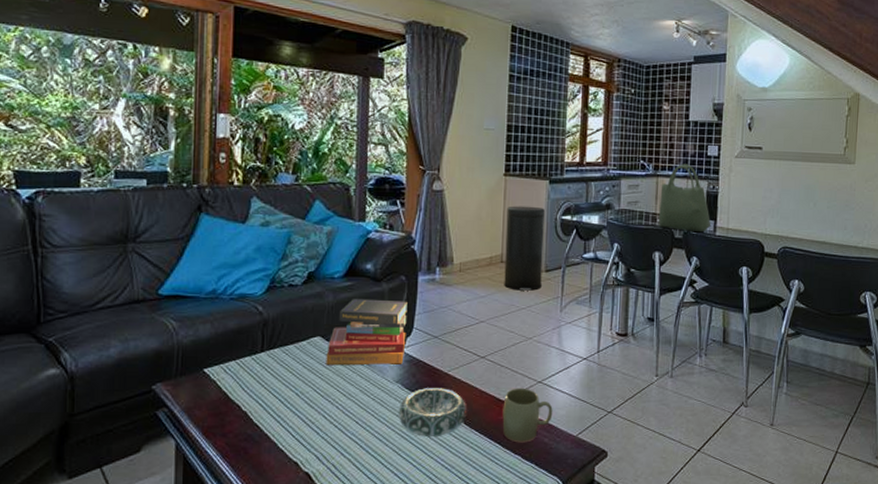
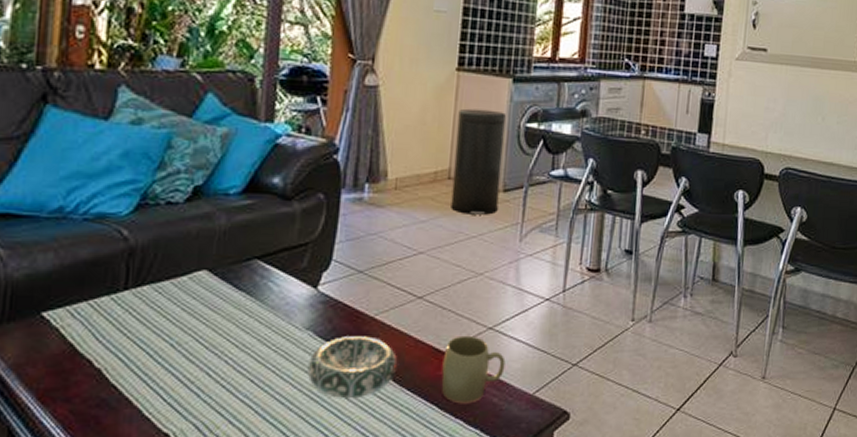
books: present [326,299,408,364] -> none [213,222,326,306]
handbag: present [659,164,711,233] -> none [643,64,705,149]

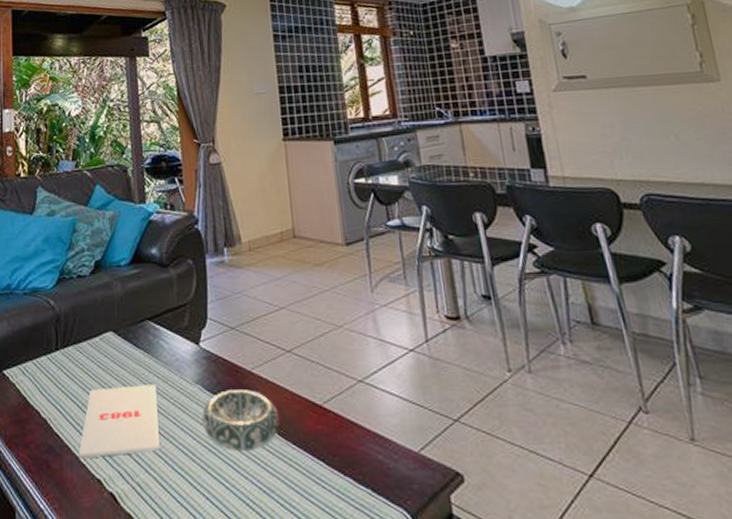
magazine: none [141,330,256,412] -> present [78,385,160,459]
mug: present [441,335,506,404] -> none [320,388,384,461]
pedal bin: present [451,108,506,215] -> none [291,171,344,269]

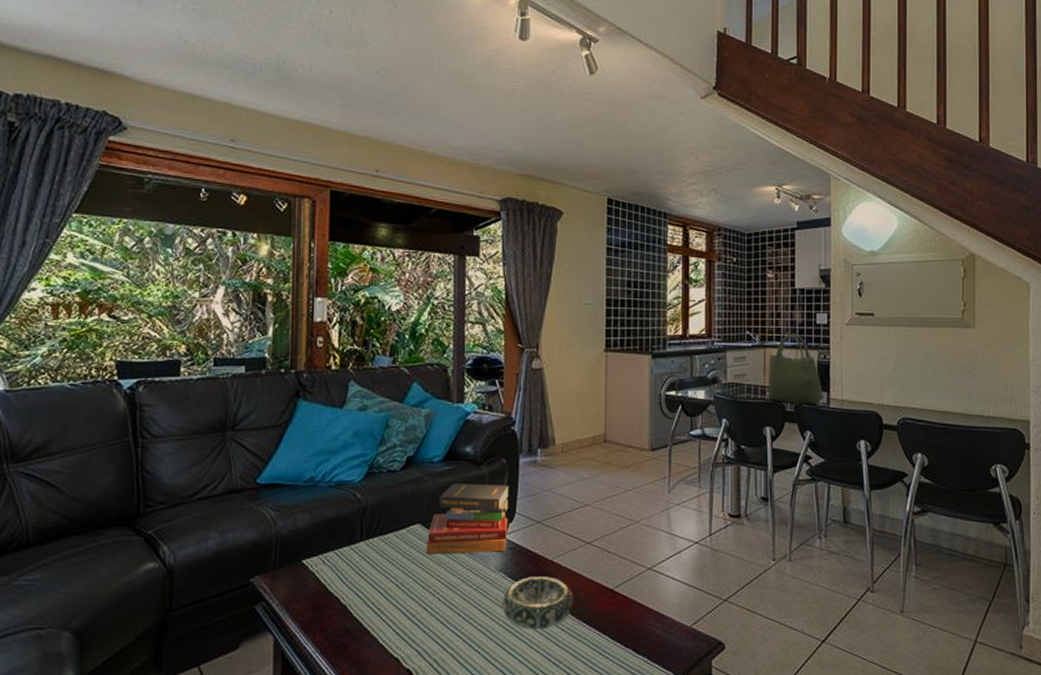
magazine: present [78,385,160,459] -> none [377,573,460,640]
books: none [120,287,202,363] -> present [426,483,509,553]
handbag: none [467,105,541,186] -> present [769,333,824,405]

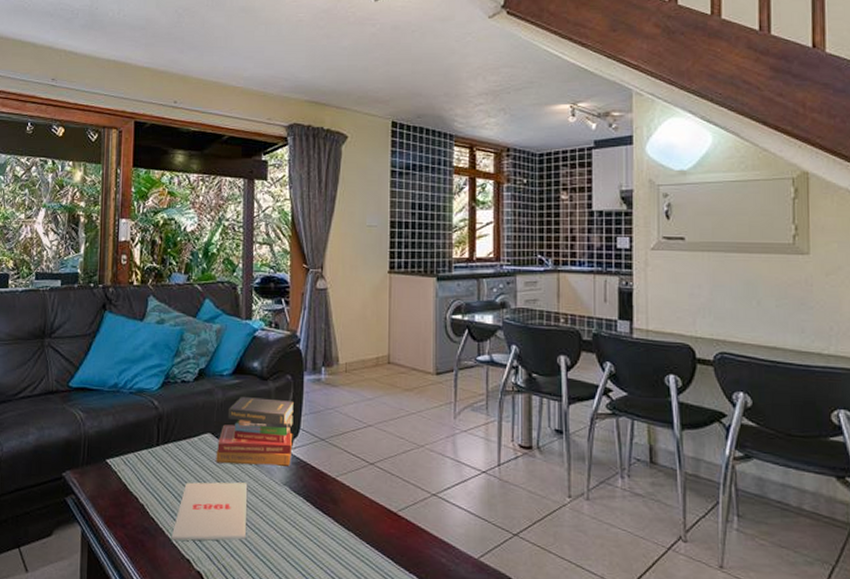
magazine: none [377,573,460,640] -> present [171,482,247,541]
decorative bowl: present [502,576,574,630] -> none [286,493,357,547]
handbag: present [769,333,824,405] -> none [563,258,627,335]

